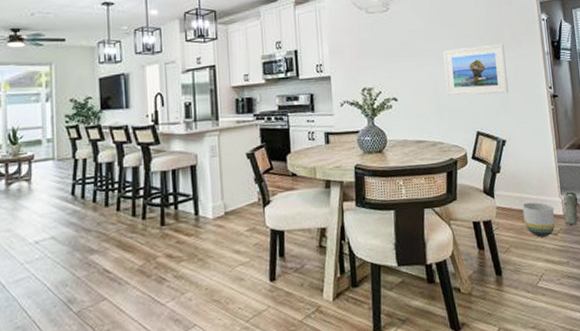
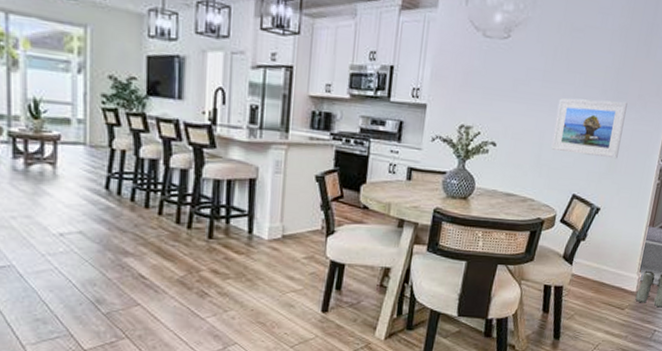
planter: present [522,202,555,237] -> none [595,274,629,310]

